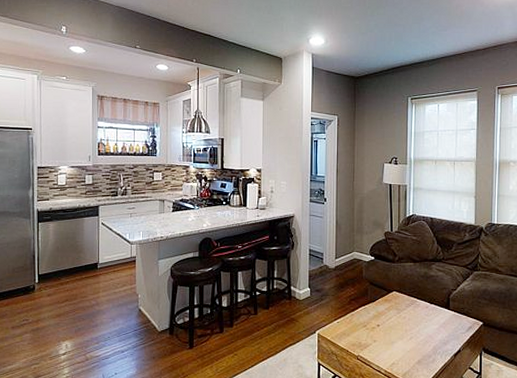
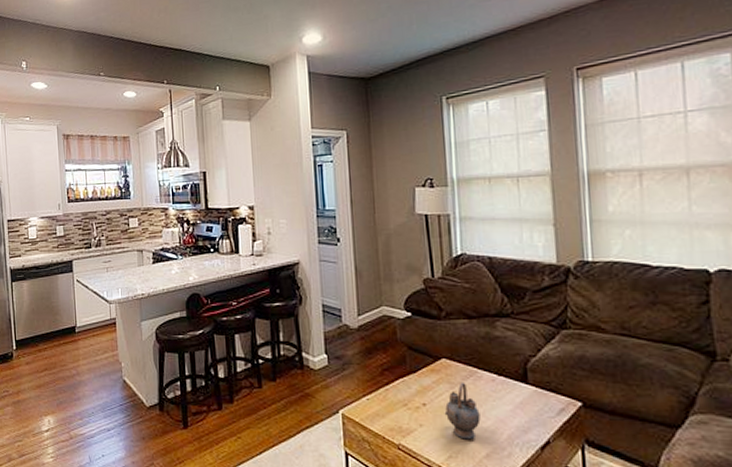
teapot: none [392,308,416,351] -> present [444,382,481,440]

